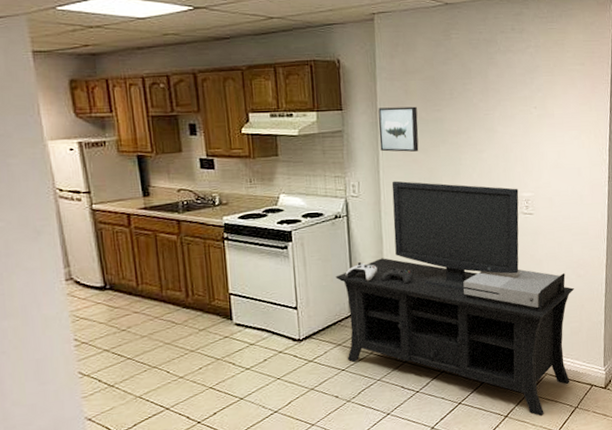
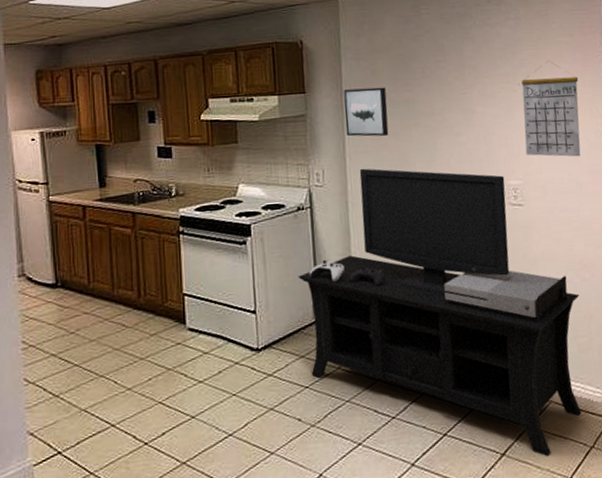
calendar: none [537,87,586,173] -> present [521,61,581,157]

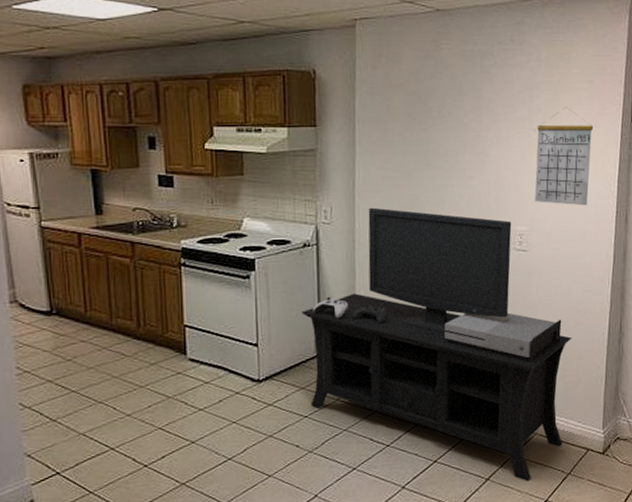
wall art: present [344,87,389,137] -> none [356,124,401,175]

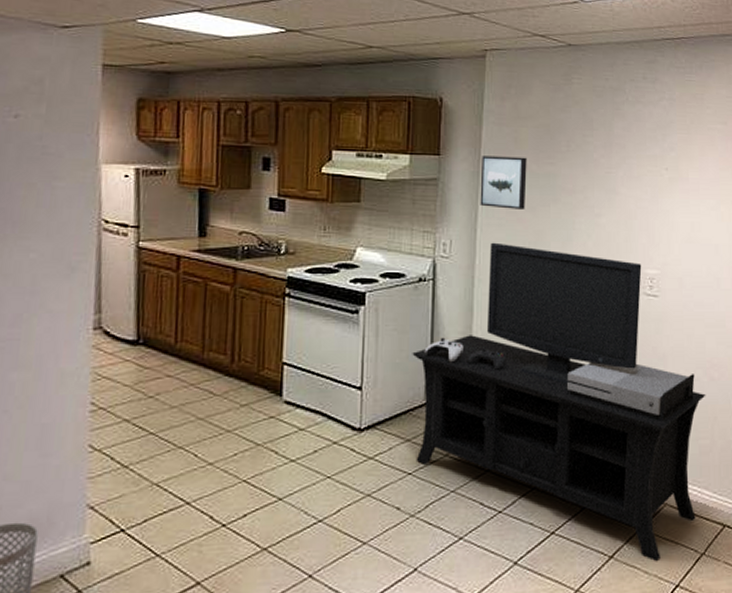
wall art: none [356,124,401,175] -> present [480,155,527,209]
calendar: present [534,107,593,206] -> none [666,147,727,251]

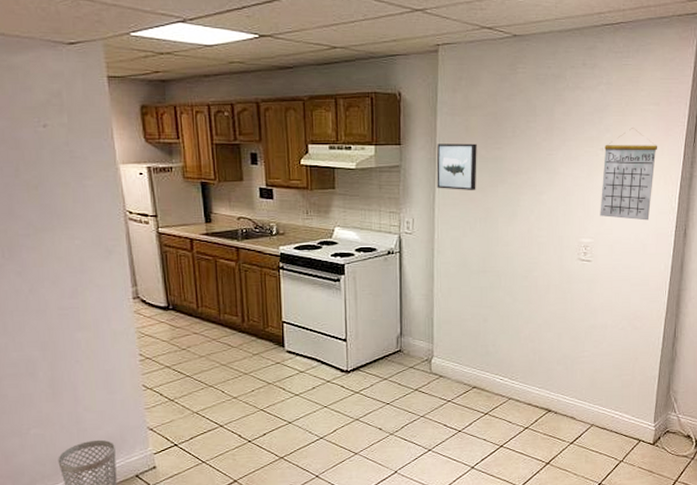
media console: present [412,242,706,562] -> none [385,219,629,467]
calendar: none [666,147,727,251] -> present [600,128,657,221]

